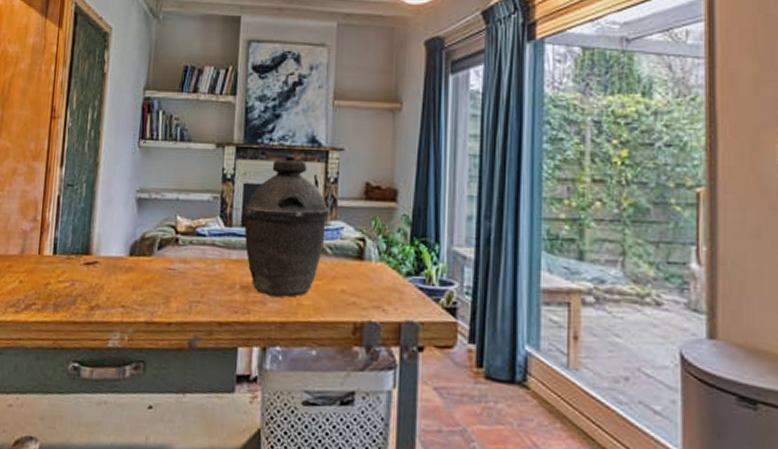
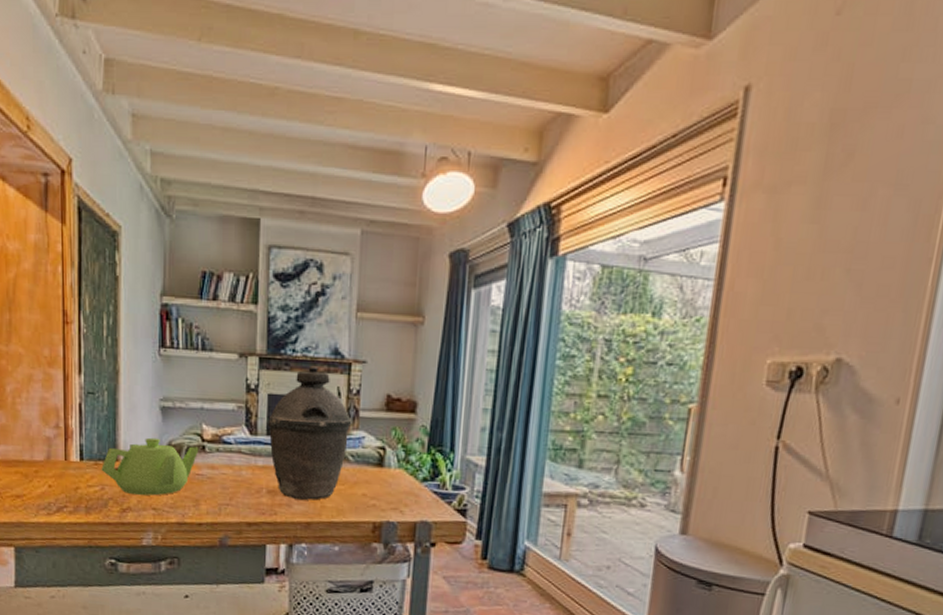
teapot: none [73,230,172,292] -> present [101,437,199,496]

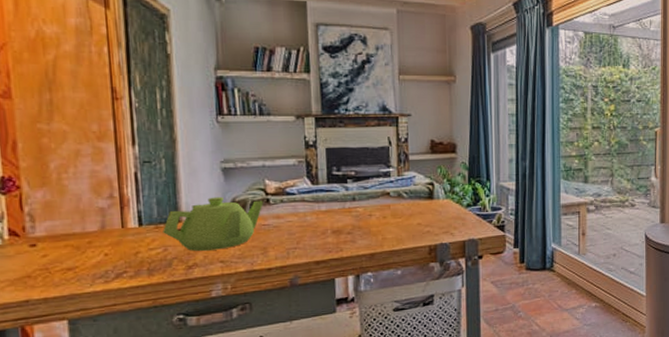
kettle: present [268,365,352,501] -> none [328,121,403,235]

